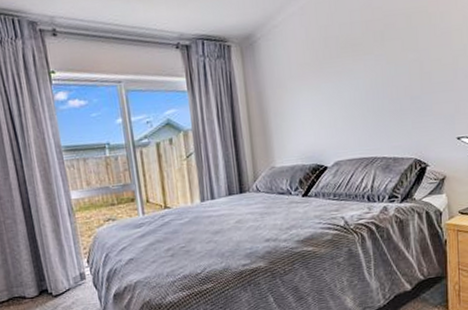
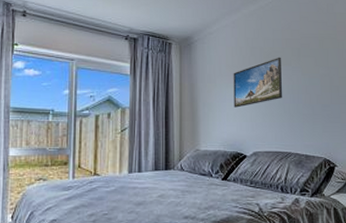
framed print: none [306,44,364,114] -> present [233,57,282,108]

